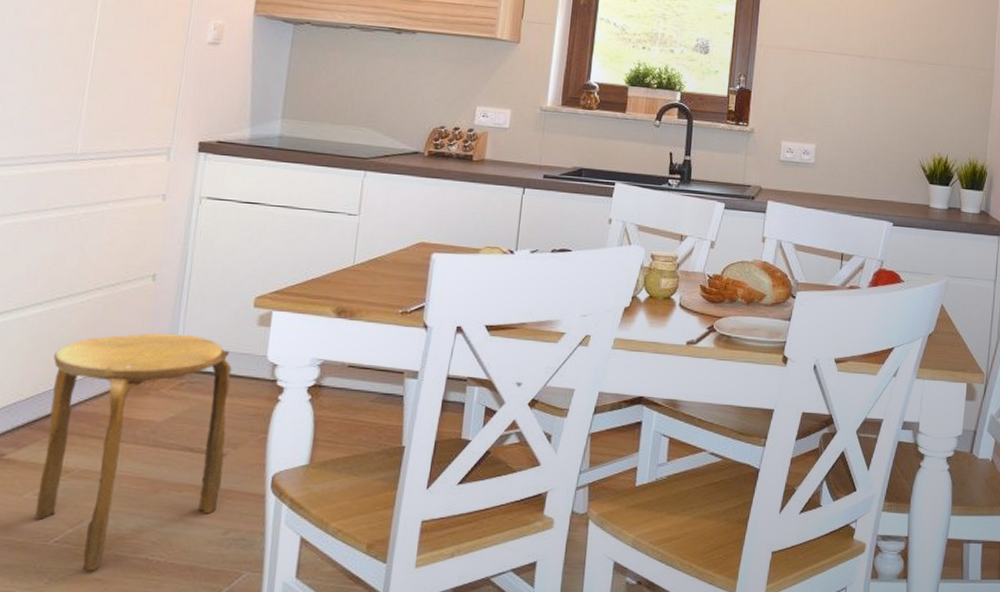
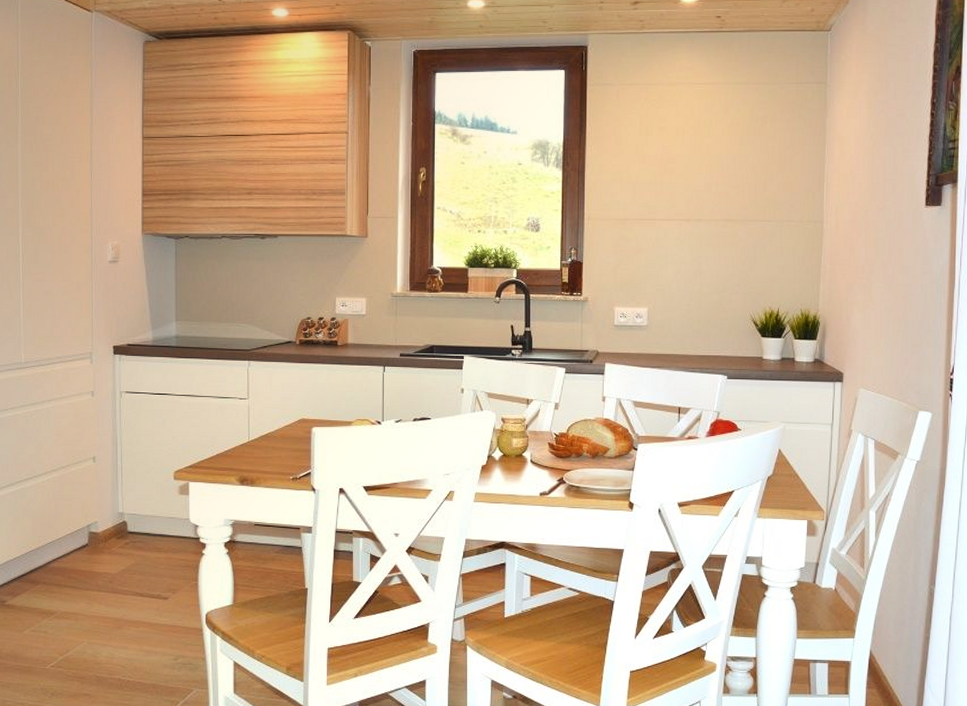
stool: present [34,332,232,571] -> none [29,503,167,688]

